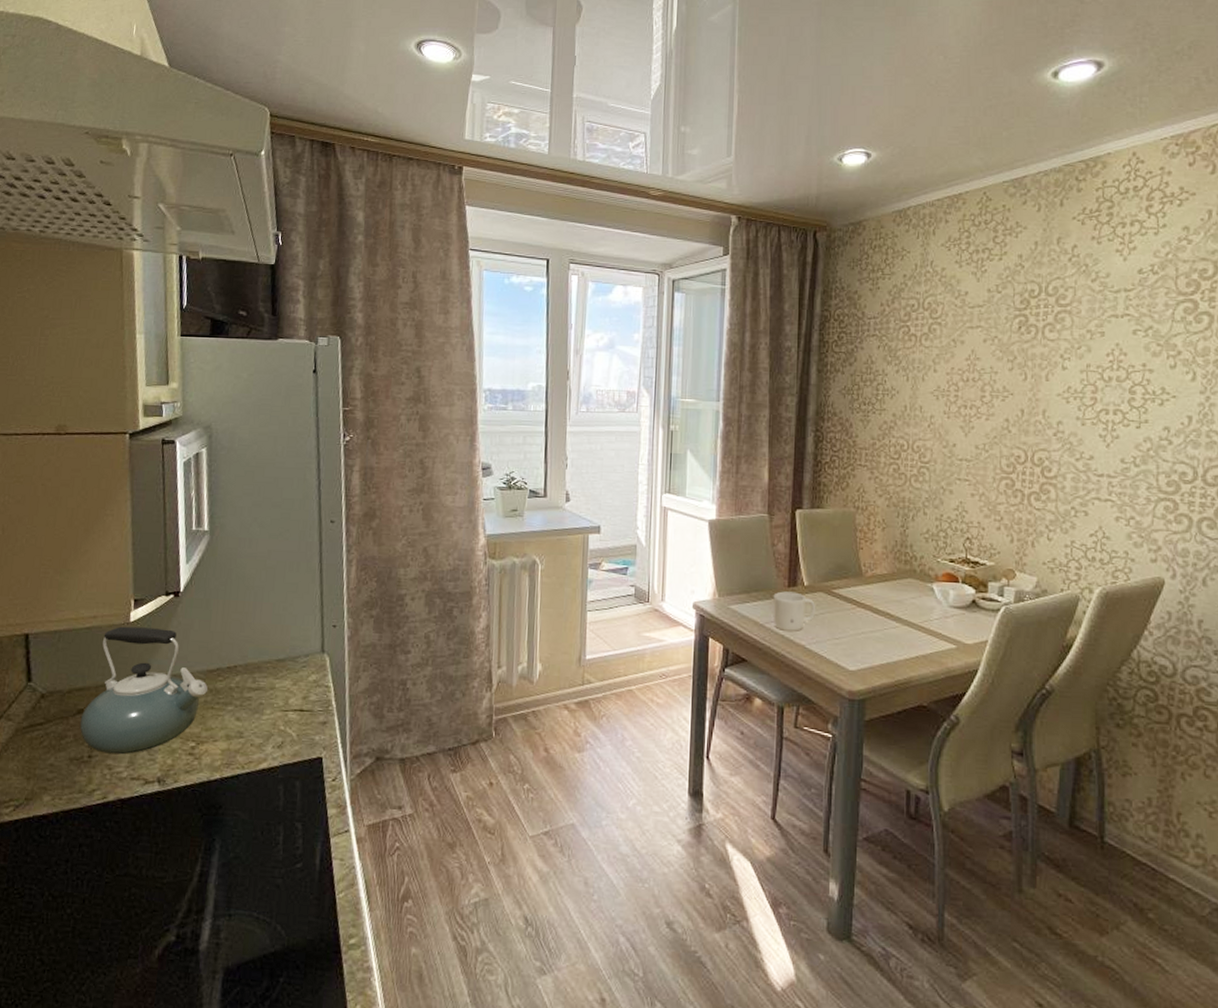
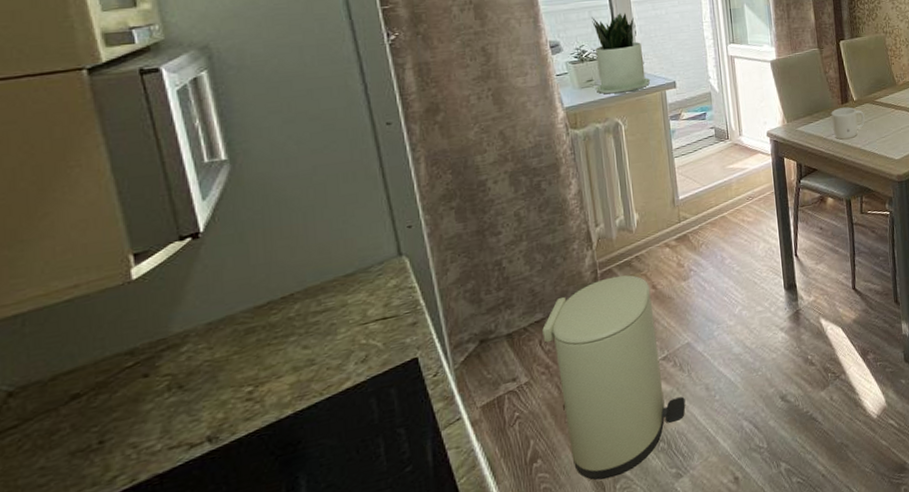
kettle: present [79,626,209,755] -> none [77,275,260,434]
pedal bin: none [432,726,561,947] -> present [542,275,686,480]
planter: none [518,441,575,529] -> present [592,12,651,94]

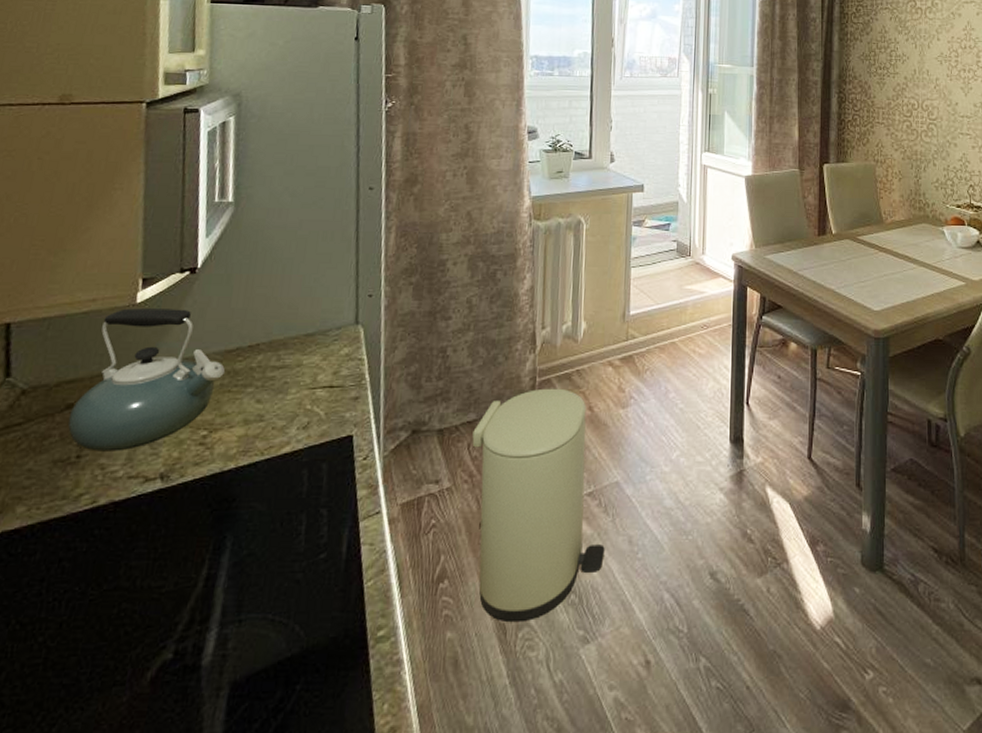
kettle: none [77,275,260,434] -> present [67,308,226,452]
planter: present [592,12,651,94] -> none [563,105,619,189]
mug: present [831,107,866,140] -> none [805,240,844,277]

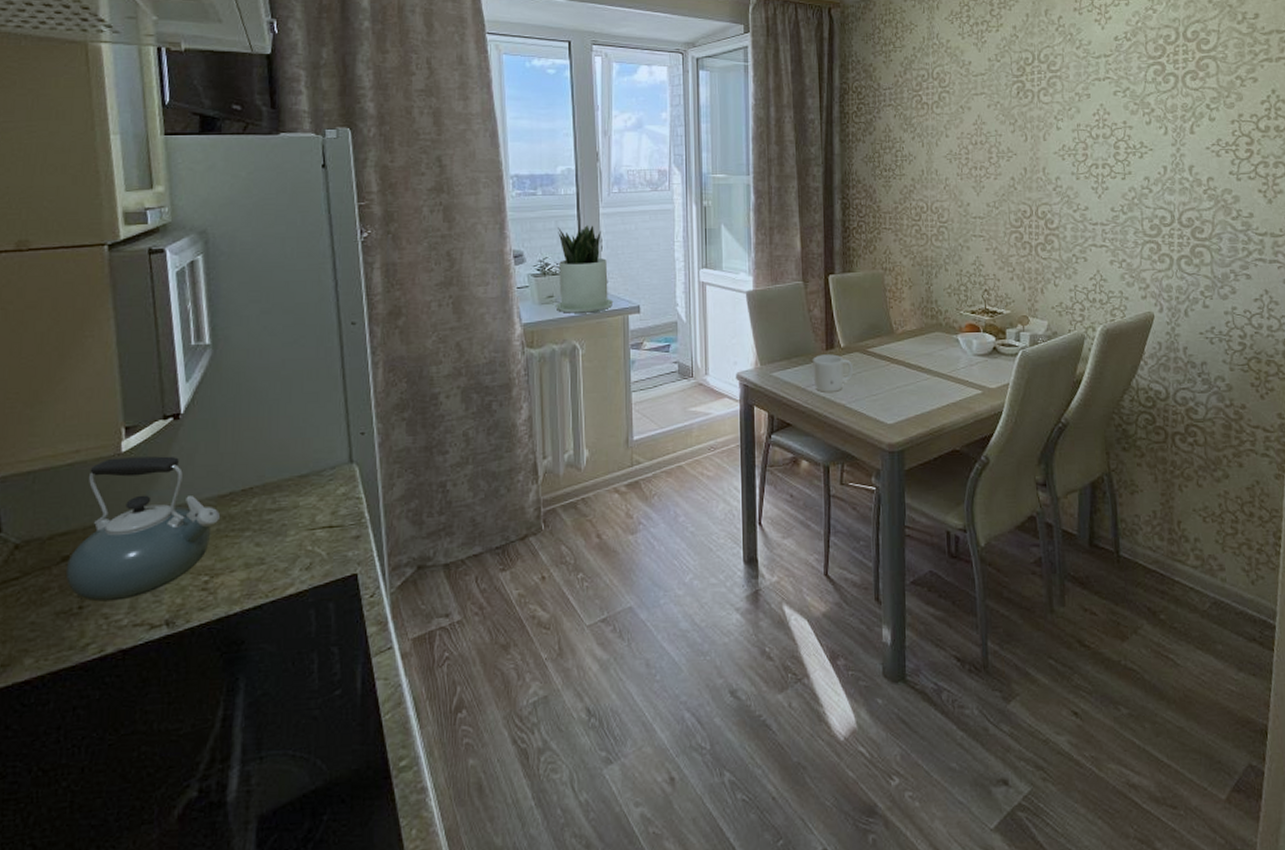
pedal bin: present [472,388,605,623] -> none [480,517,622,748]
planter: none [563,105,619,189] -> present [555,224,614,313]
mug: none [805,240,844,277] -> present [813,354,854,392]

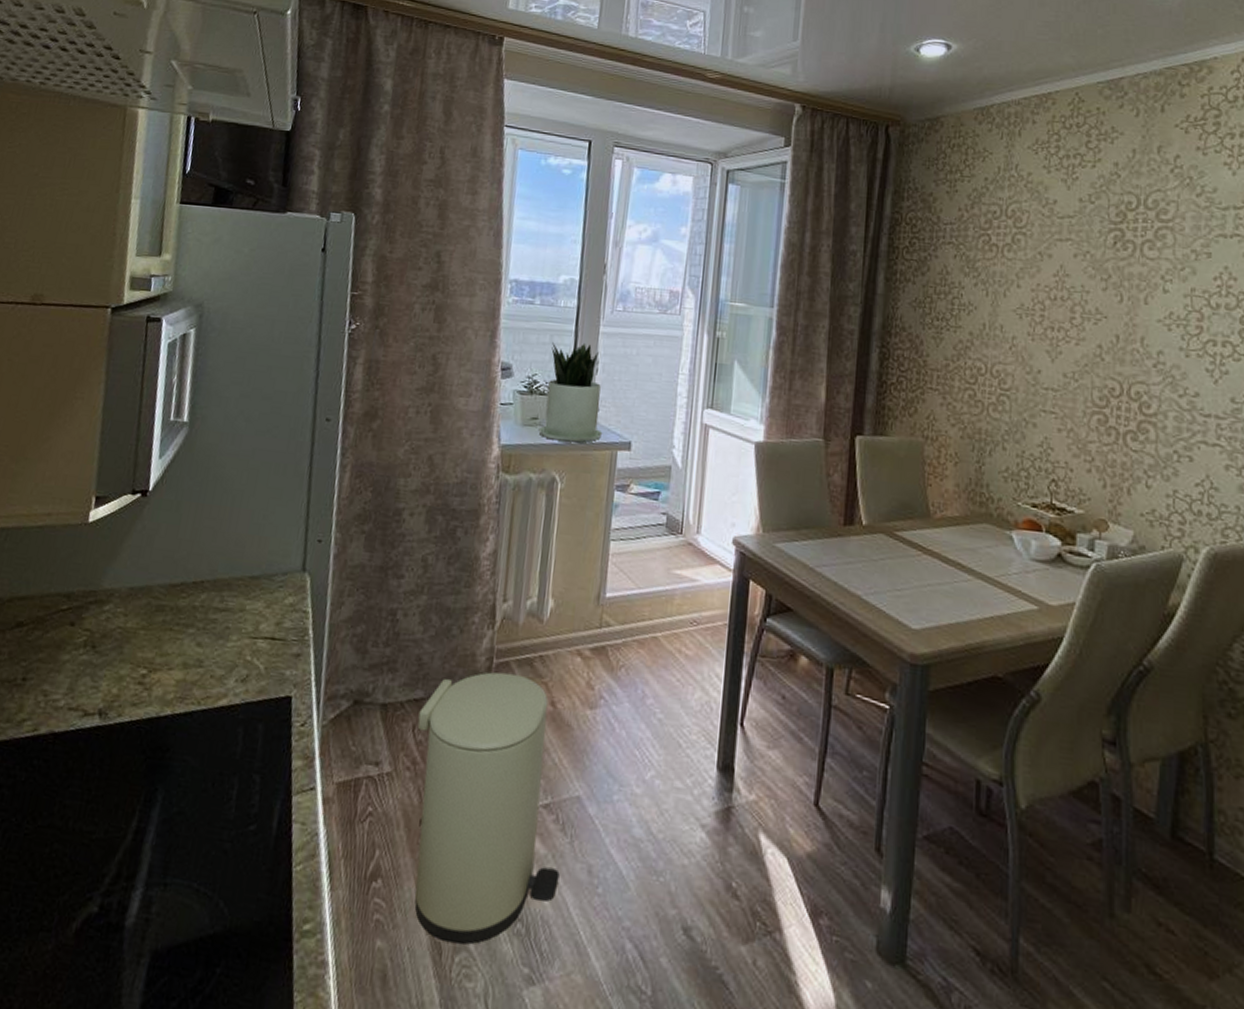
kettle: present [65,456,221,602] -> none [16,527,169,679]
pedal bin: none [480,517,622,748] -> present [414,672,560,945]
mug: present [813,354,854,392] -> none [825,530,876,579]

